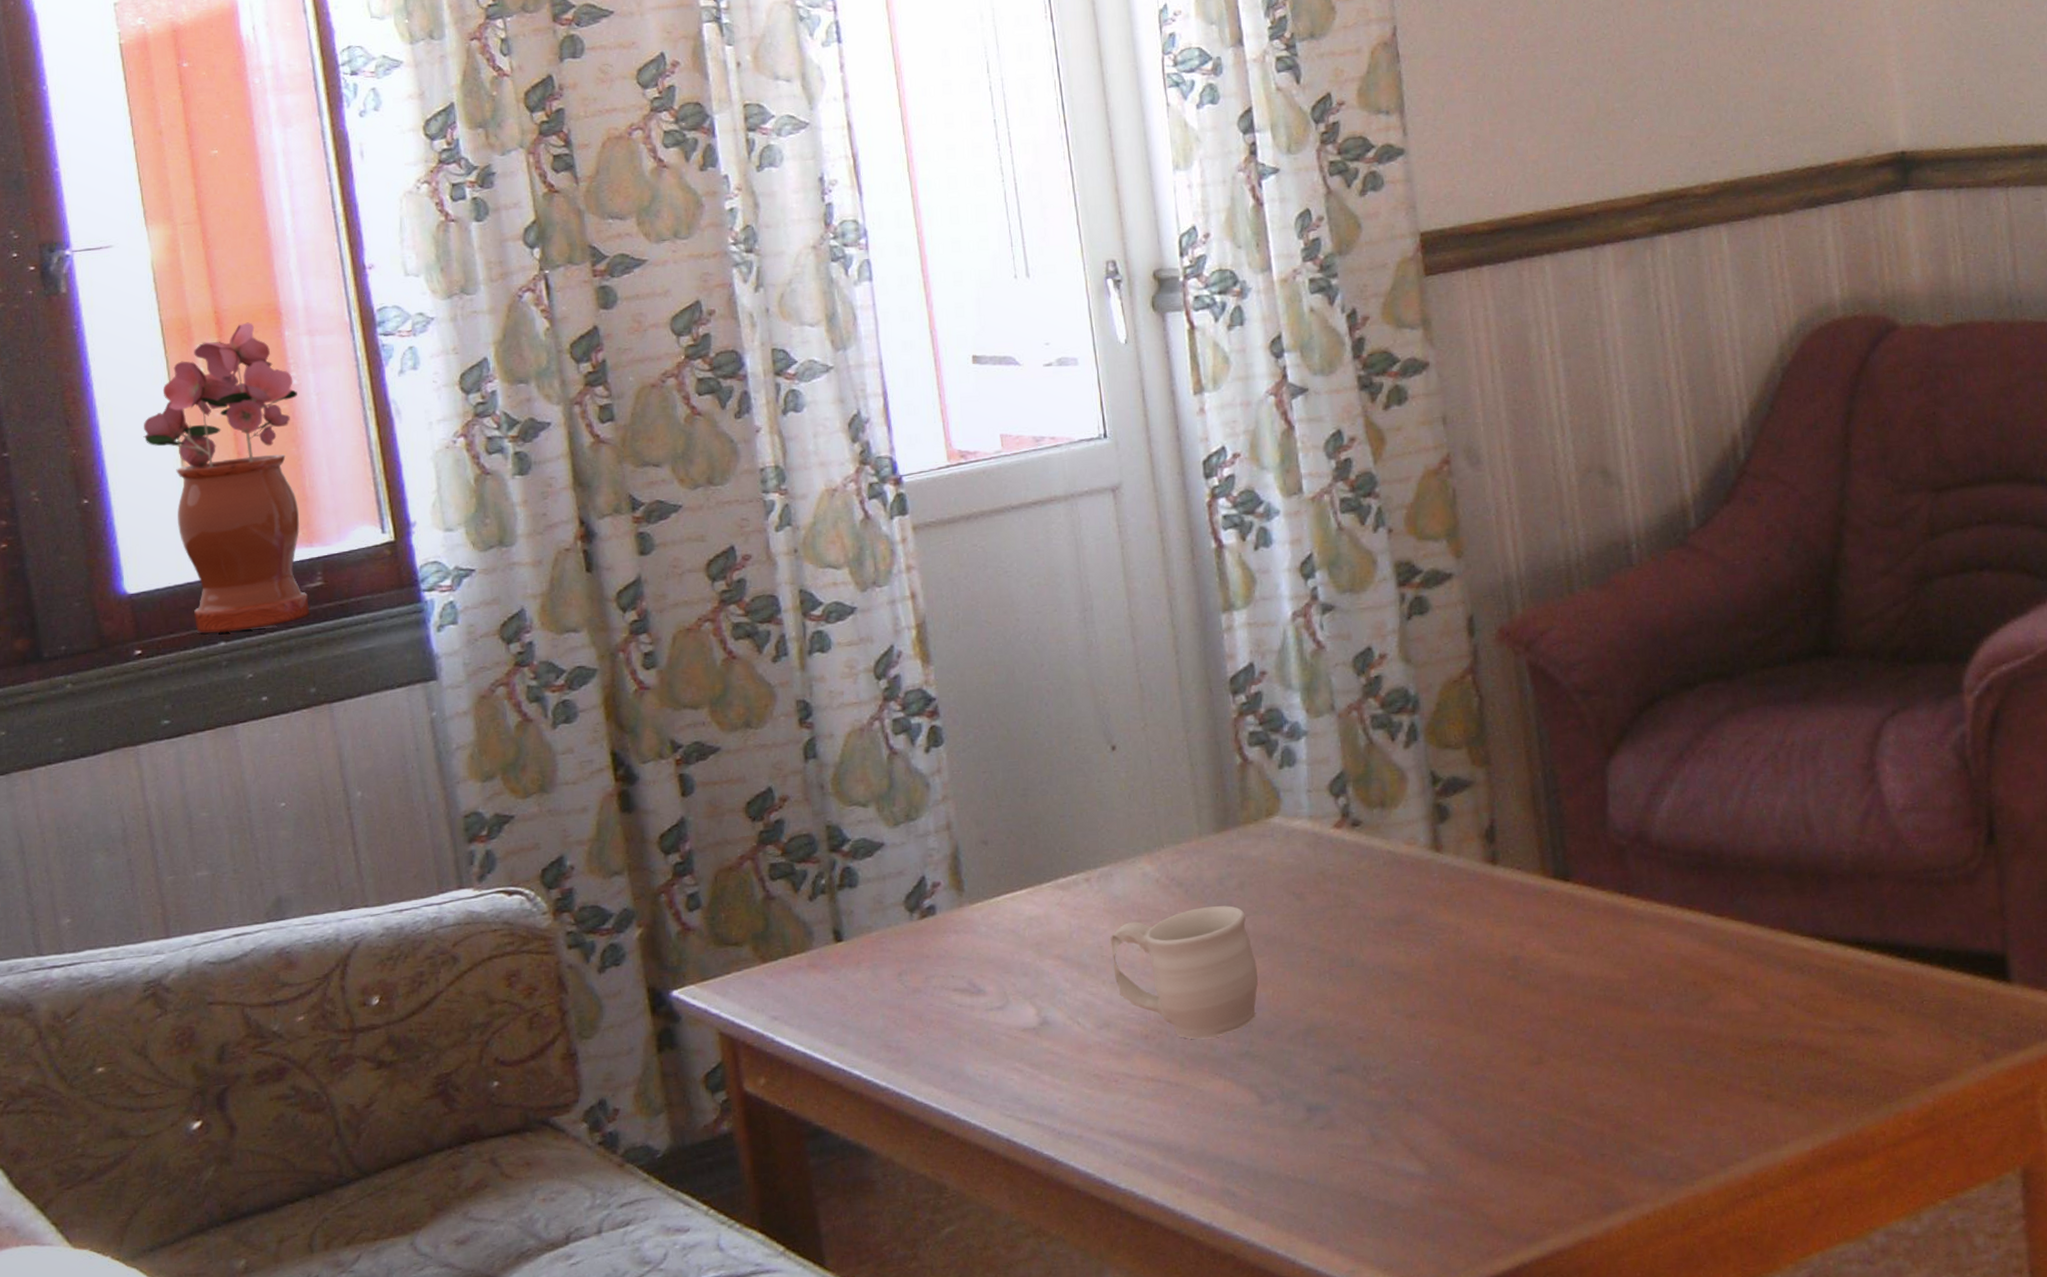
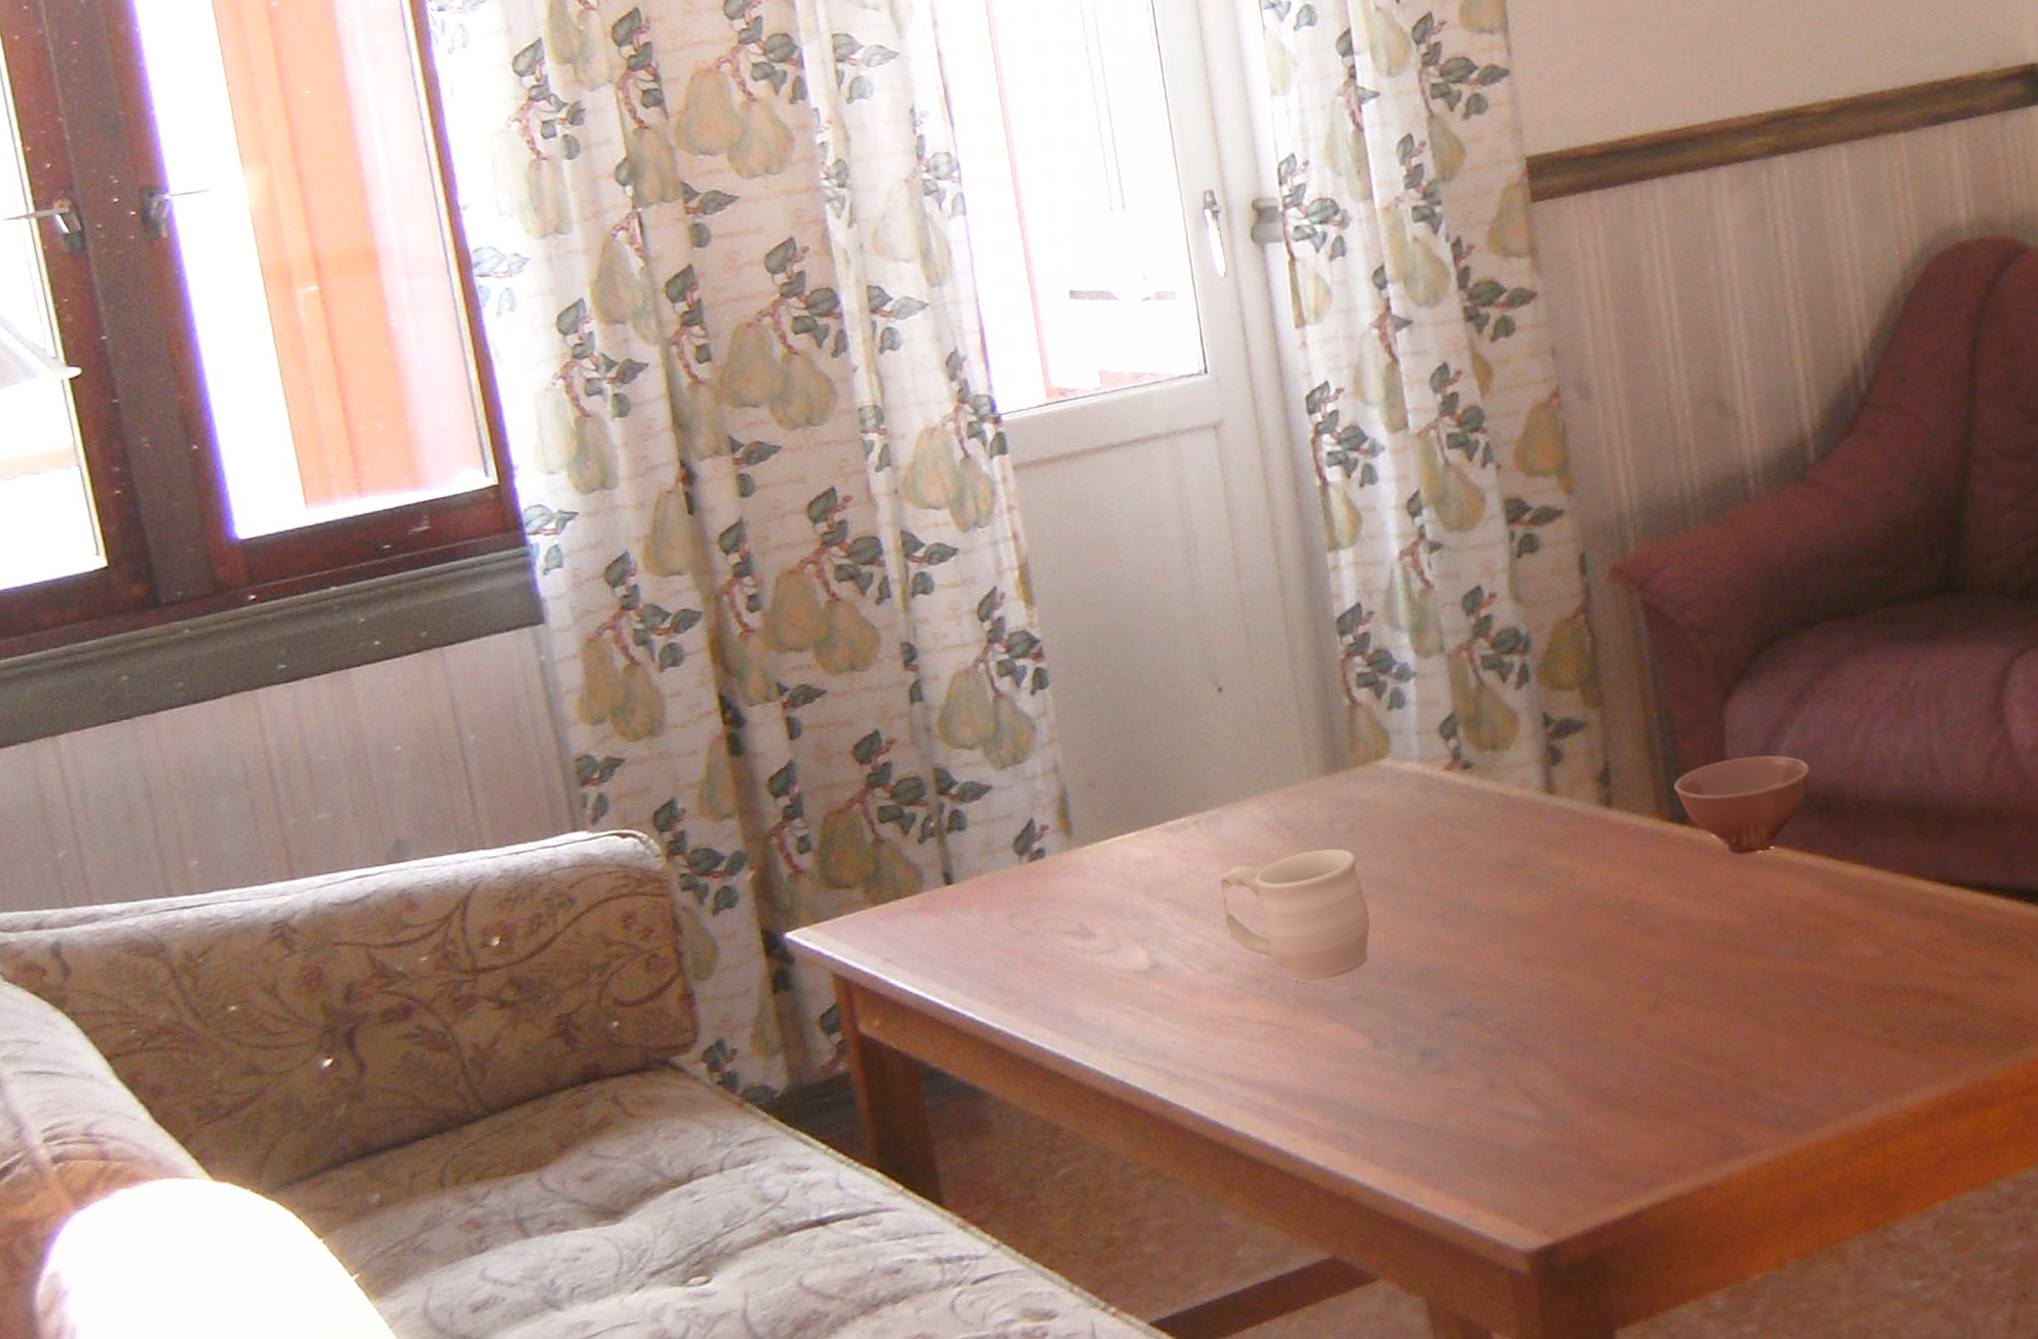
potted flower: present [143,322,311,634] -> none [248,265,419,578]
bowl: none [1557,813,1690,910] -> present [1673,755,1810,854]

